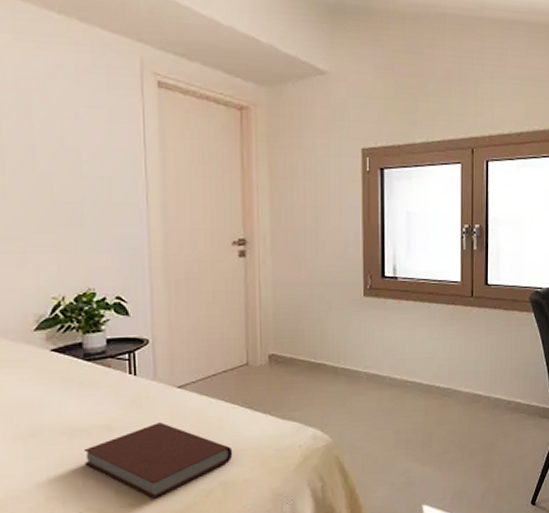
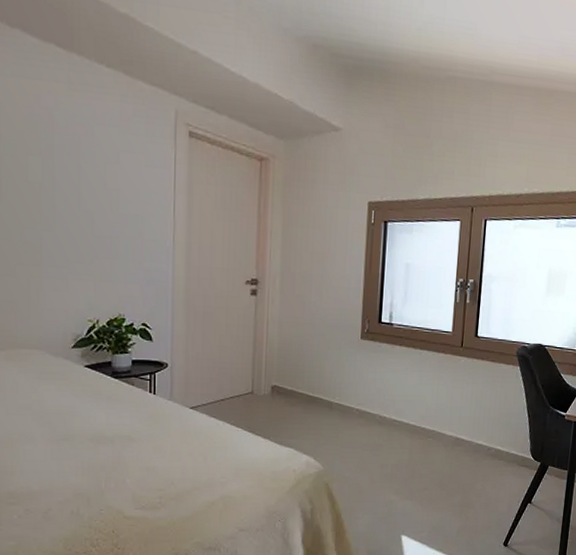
book: present [83,422,233,499] -> none [107,438,235,504]

